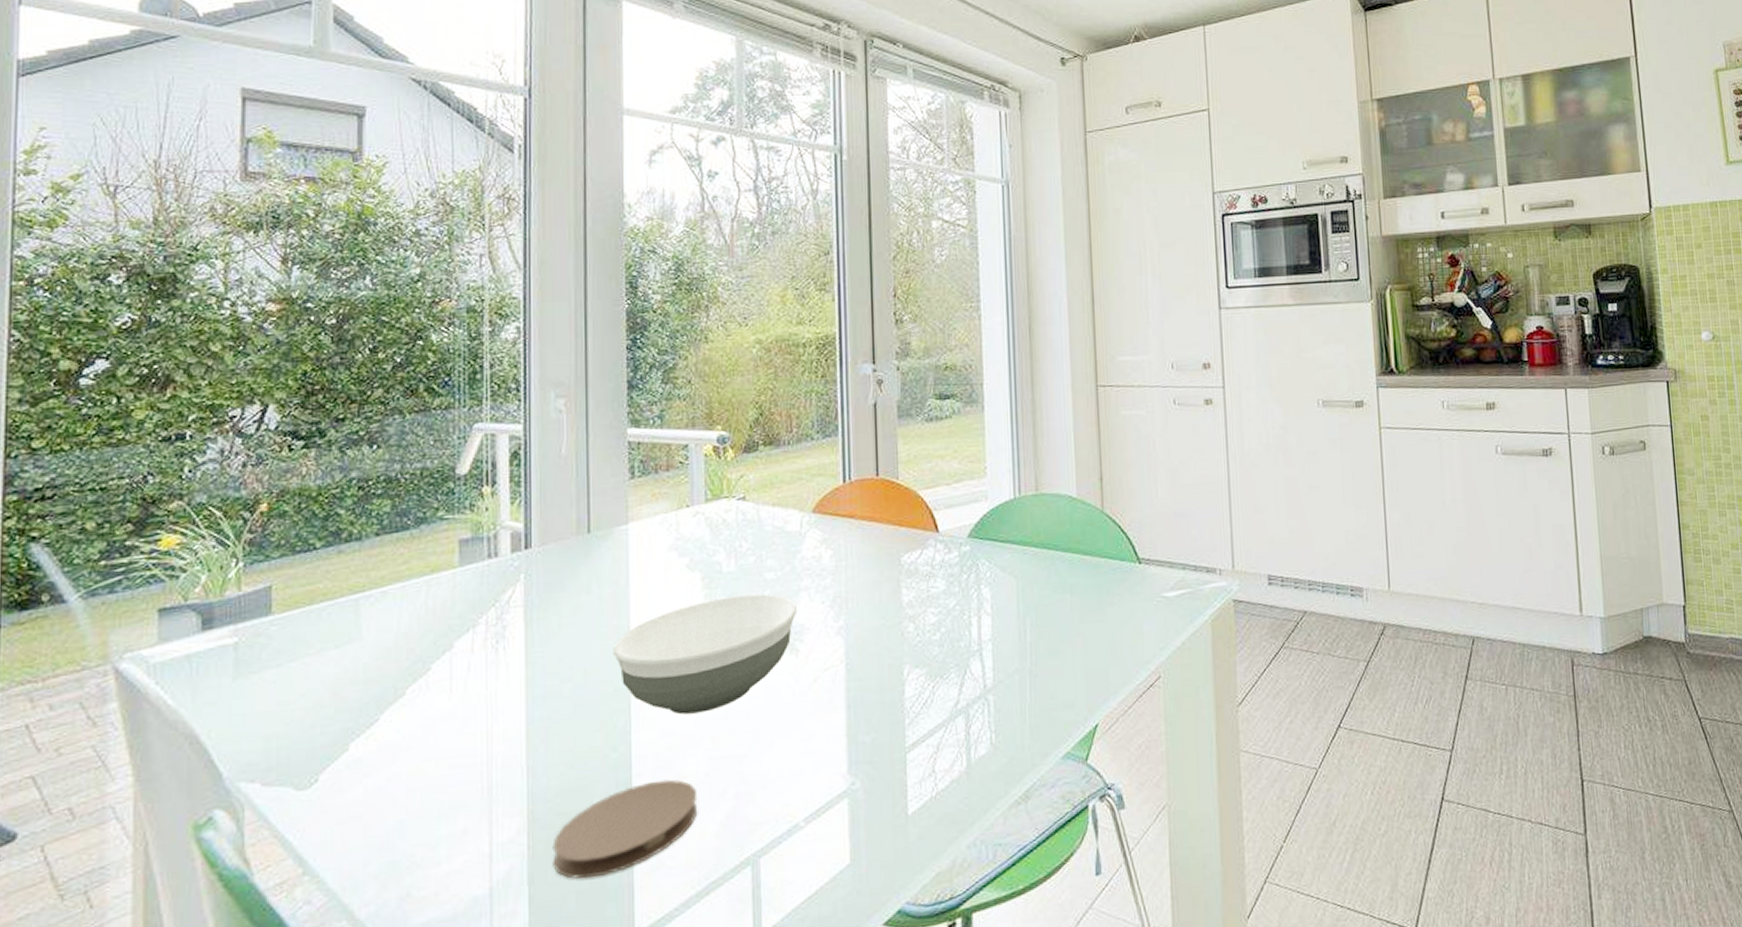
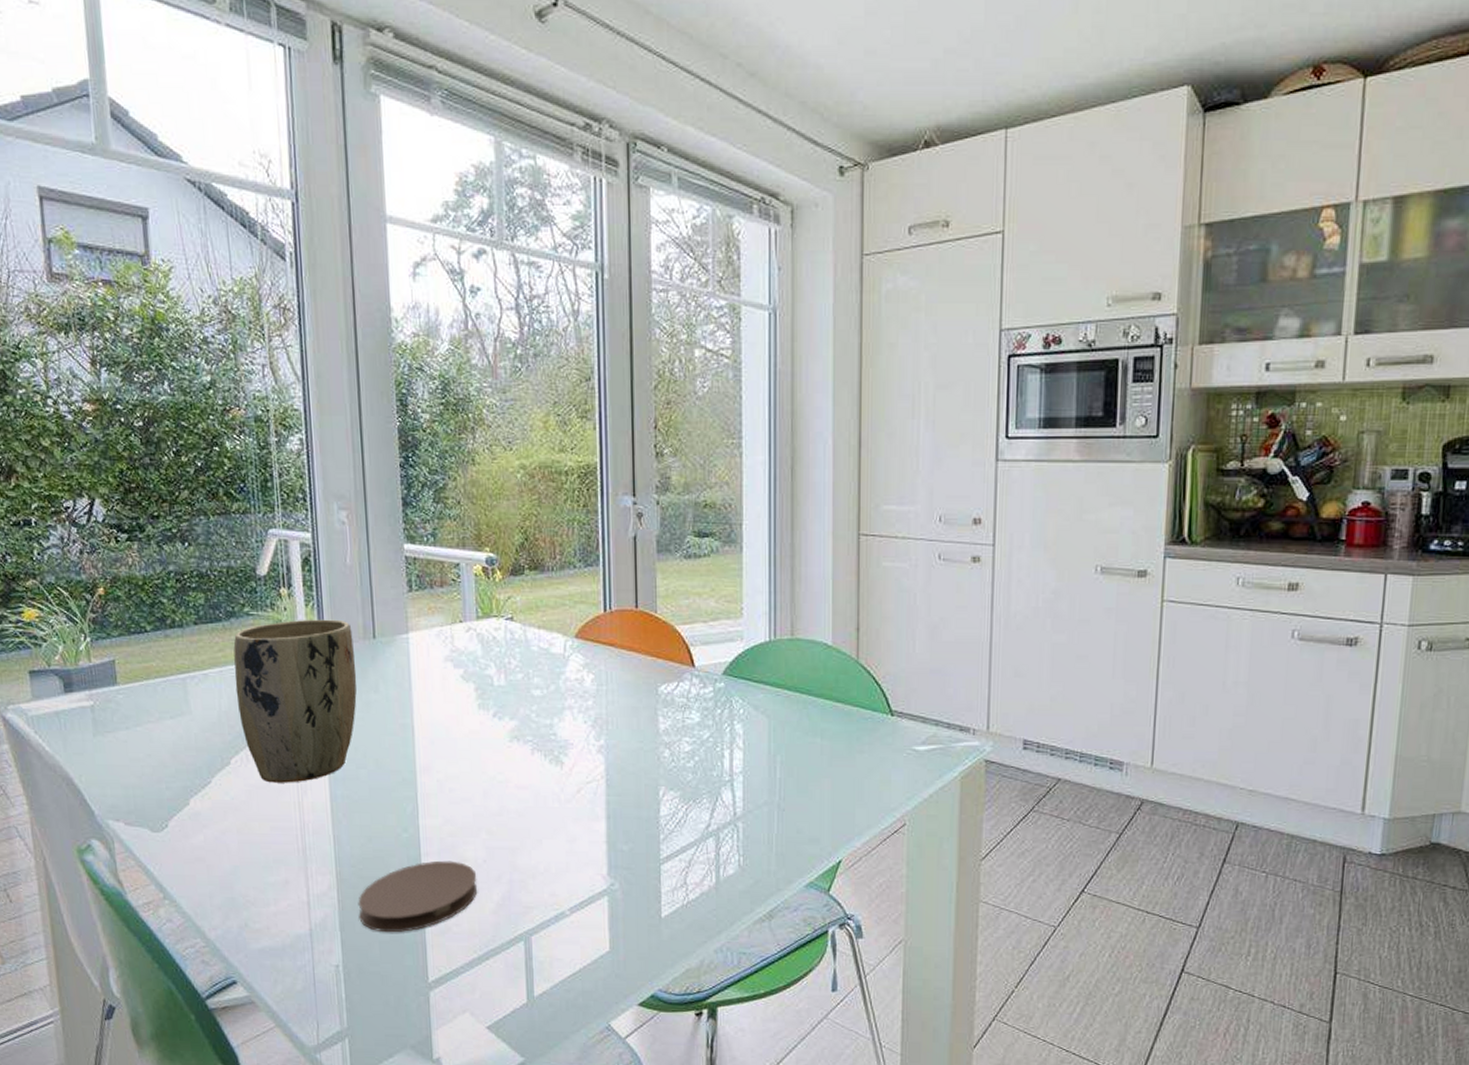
plant pot: none [420,515,566,712] -> present [233,619,357,783]
bowl: present [613,594,797,715] -> none [400,708,561,808]

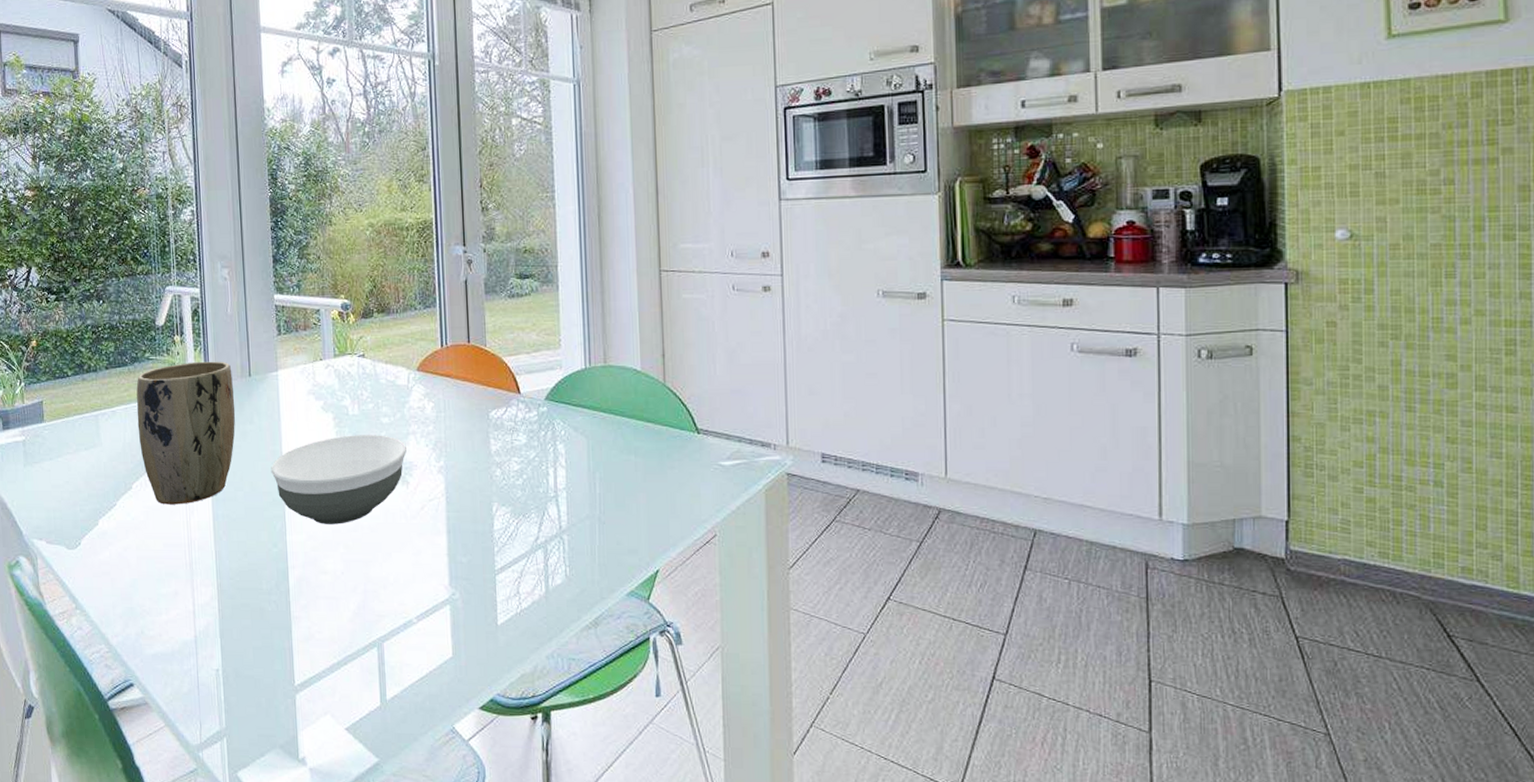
coaster: present [358,860,478,933] -> none [235,573,337,640]
bowl: none [400,708,561,808] -> present [271,435,407,524]

